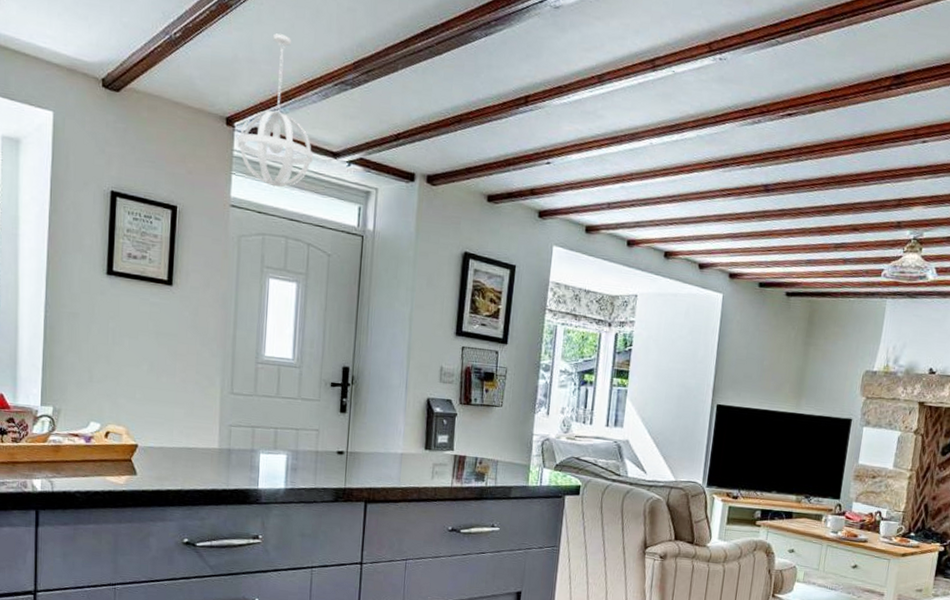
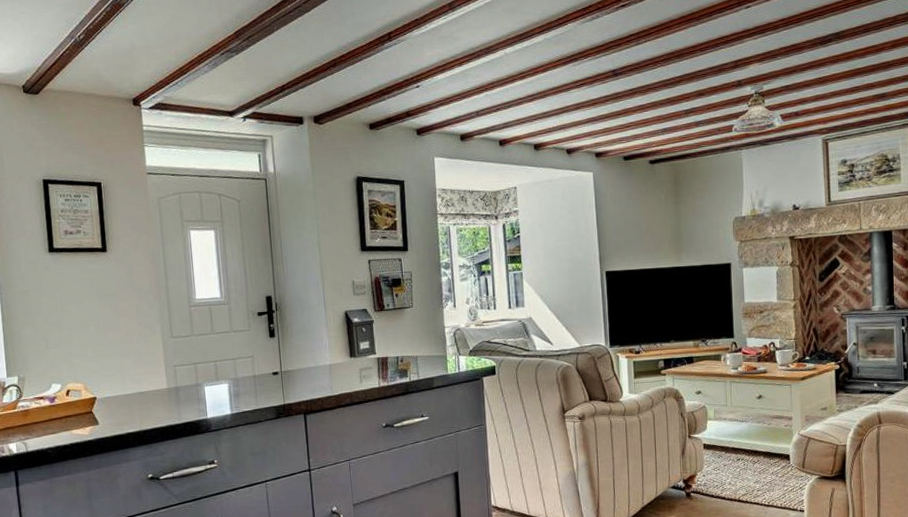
pendant light: present [237,33,313,188] -> none [145,20,213,151]

